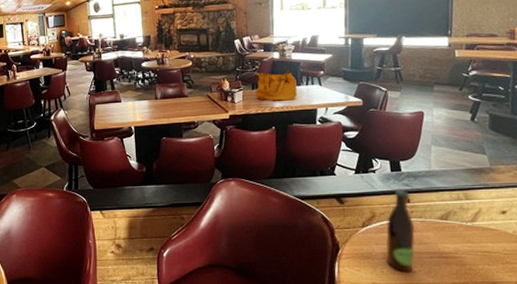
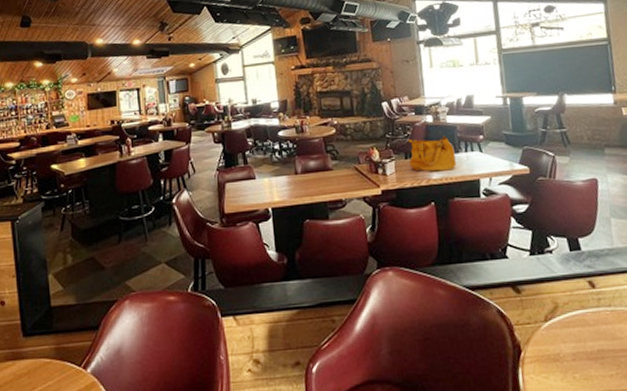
bottle: present [386,188,415,273] -> none [571,270,610,377]

